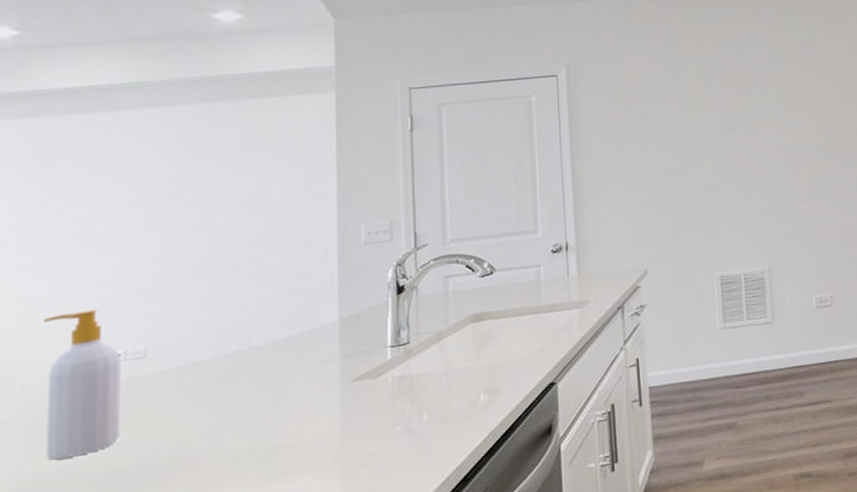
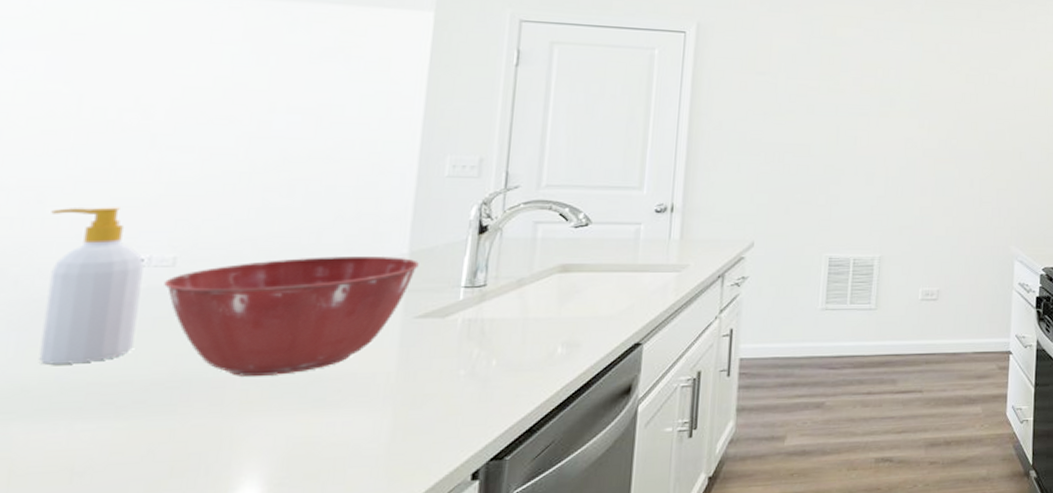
mixing bowl: none [139,325,349,454] -> present [164,257,419,376]

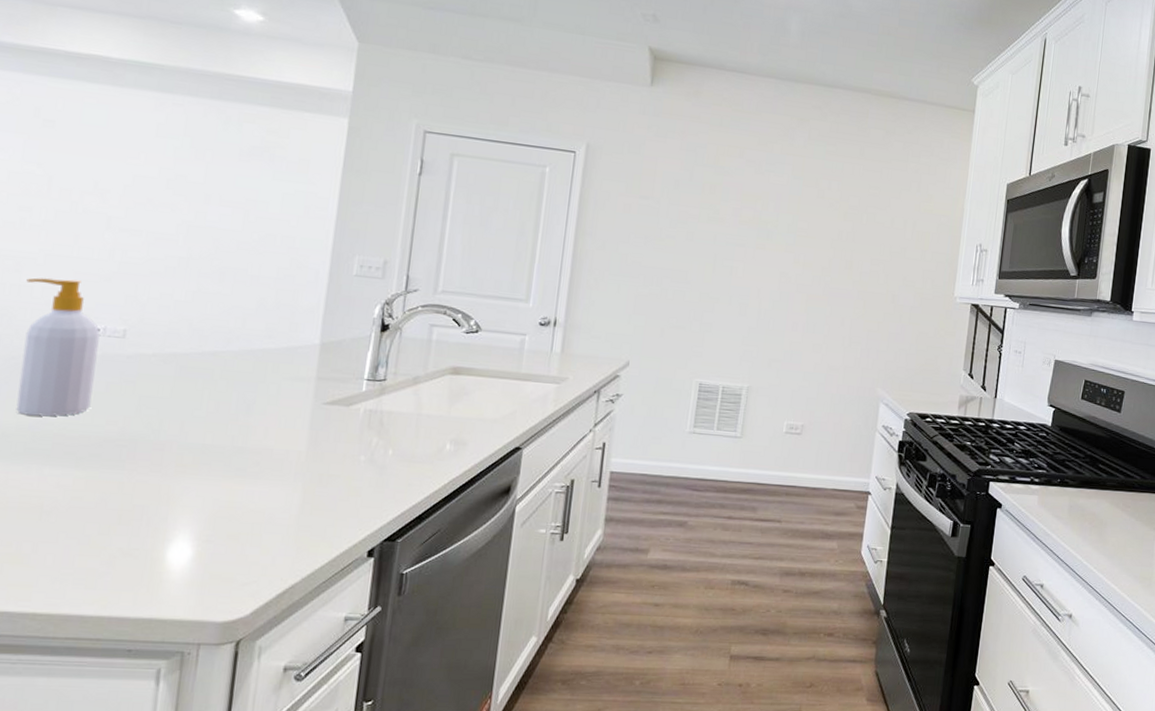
mixing bowl: present [164,257,419,376] -> none [116,339,328,444]

